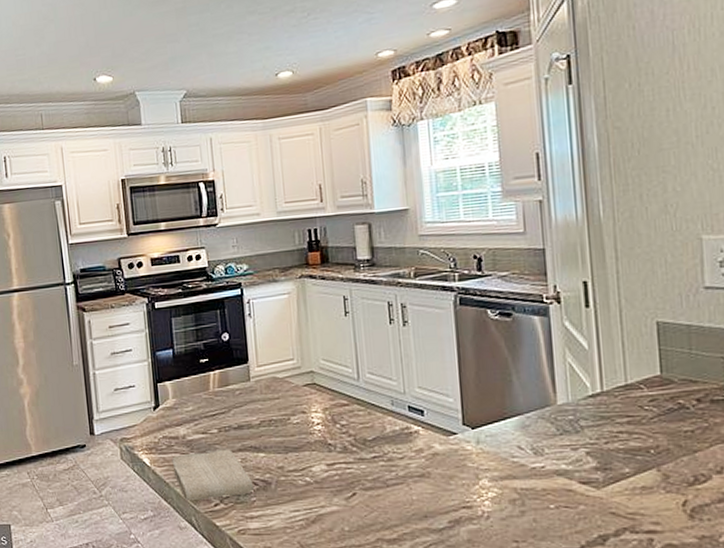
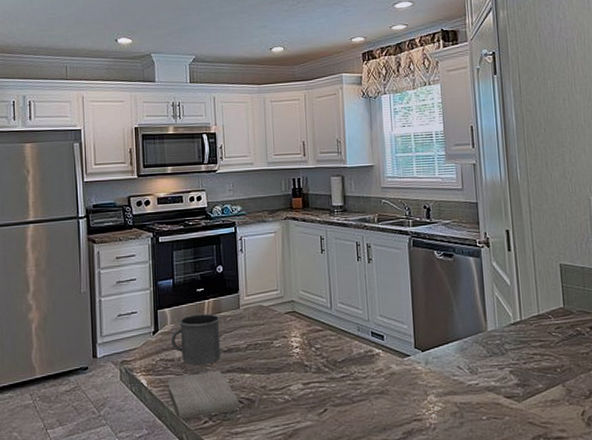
mug: none [173,387,231,443] -> present [170,314,221,365]

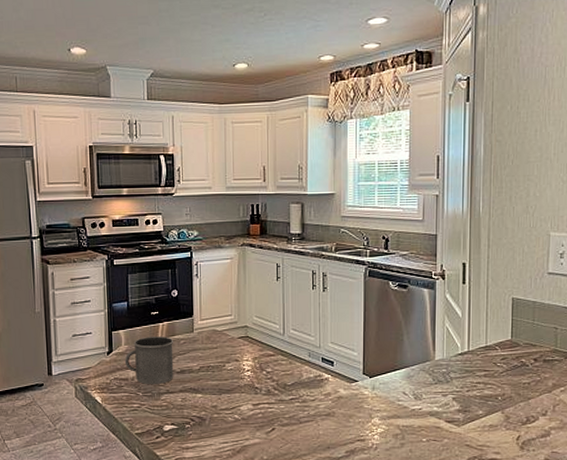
washcloth: present [167,370,240,419] -> none [121,390,191,434]

